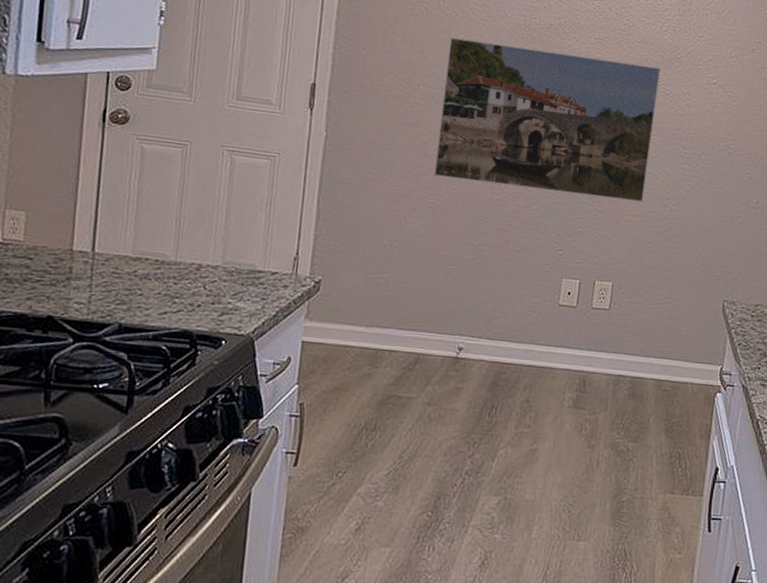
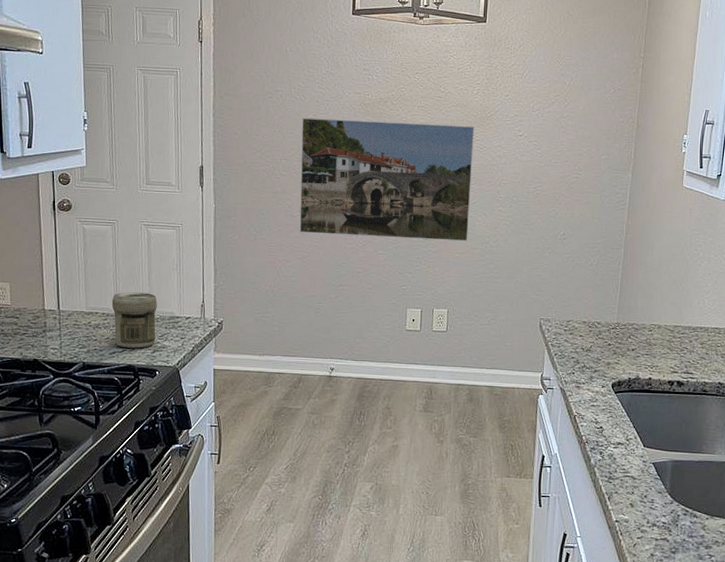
jar: none [168,234,235,309] -> present [111,292,157,349]

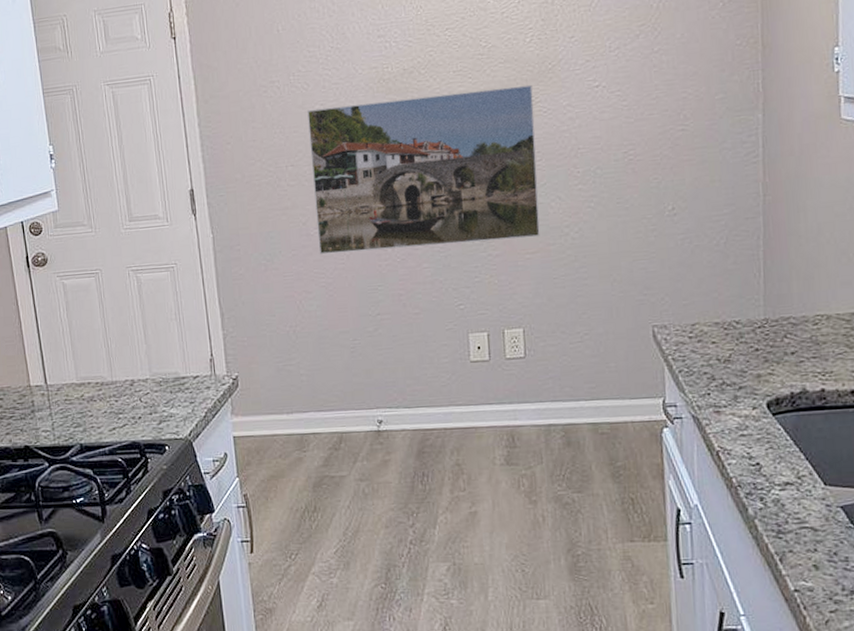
jar: present [111,292,157,349] -> none [104,352,161,422]

